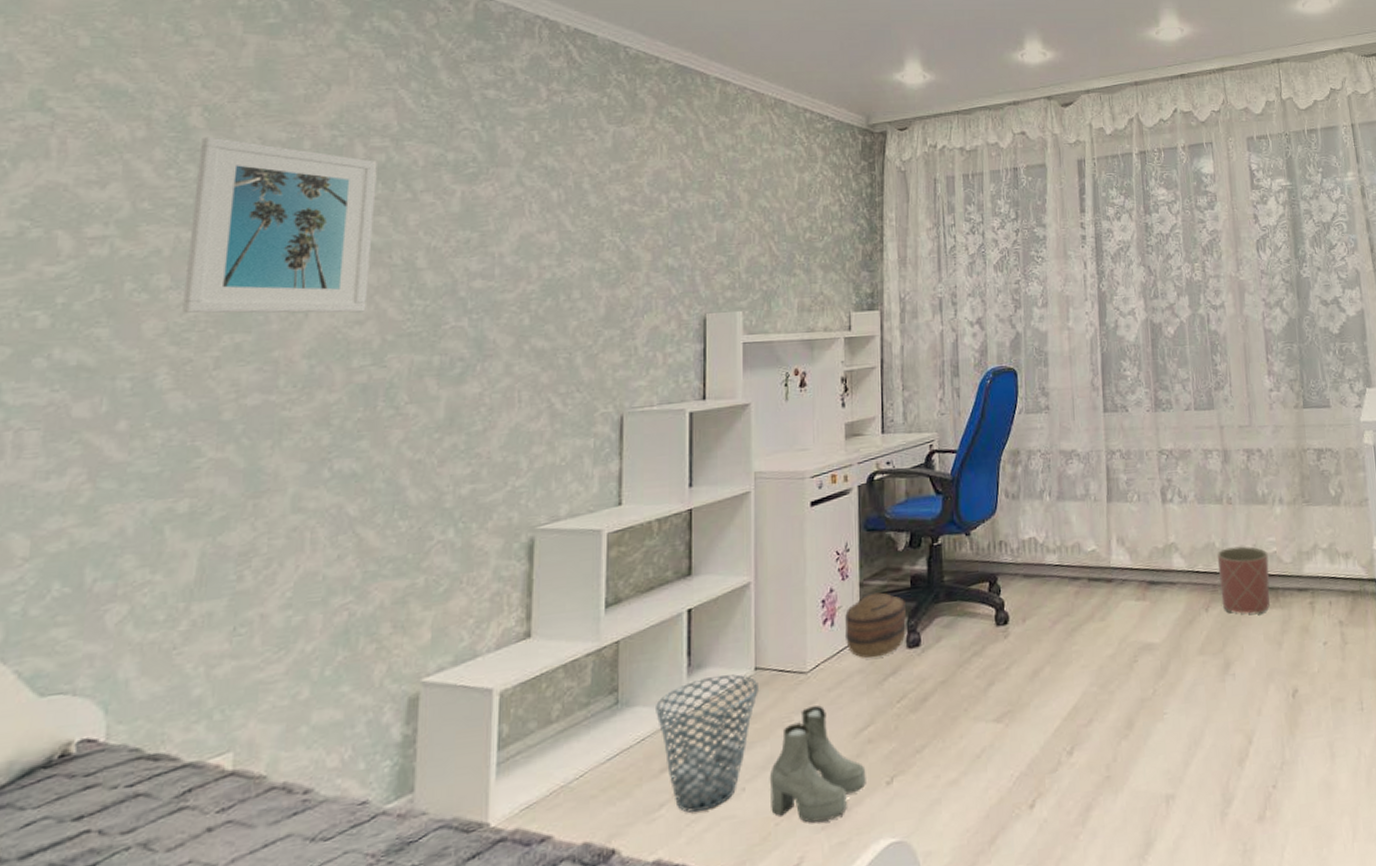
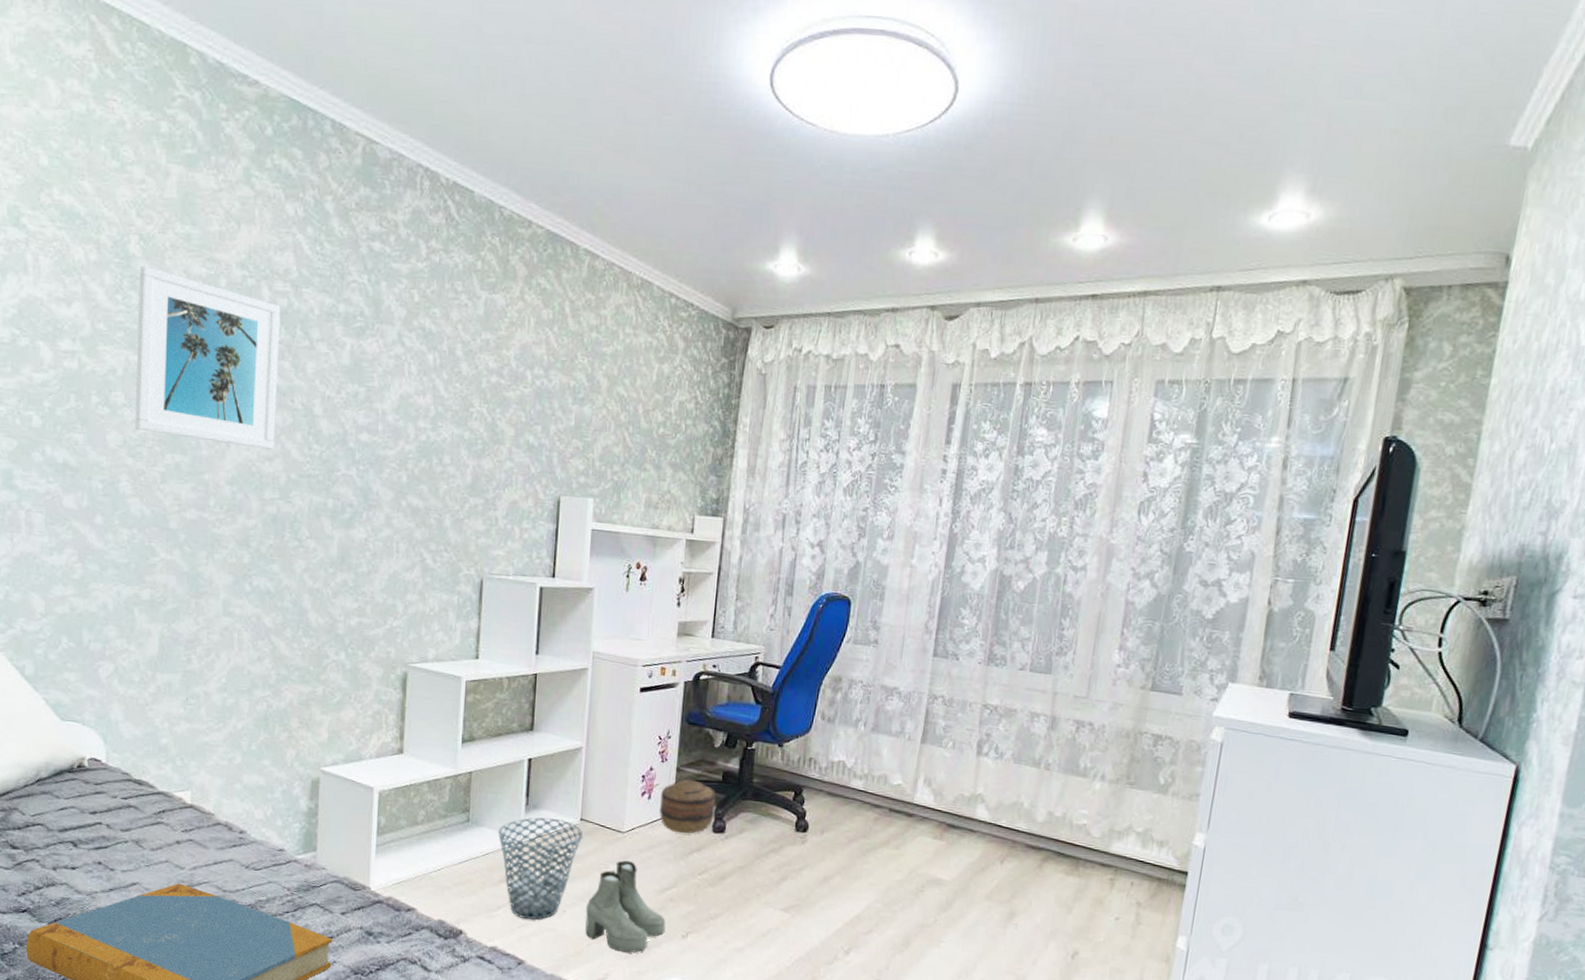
planter: present [1217,546,1270,615] -> none [1018,810,1077,878]

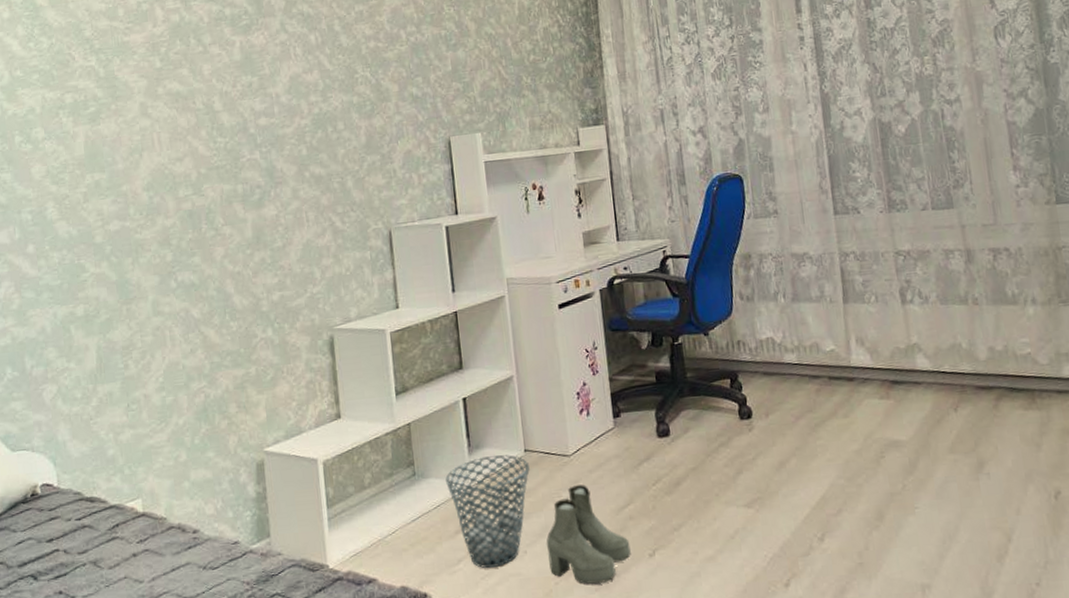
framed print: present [135,265,280,450] -> none [47,12,183,158]
basket: present [660,779,716,834] -> none [599,386,656,446]

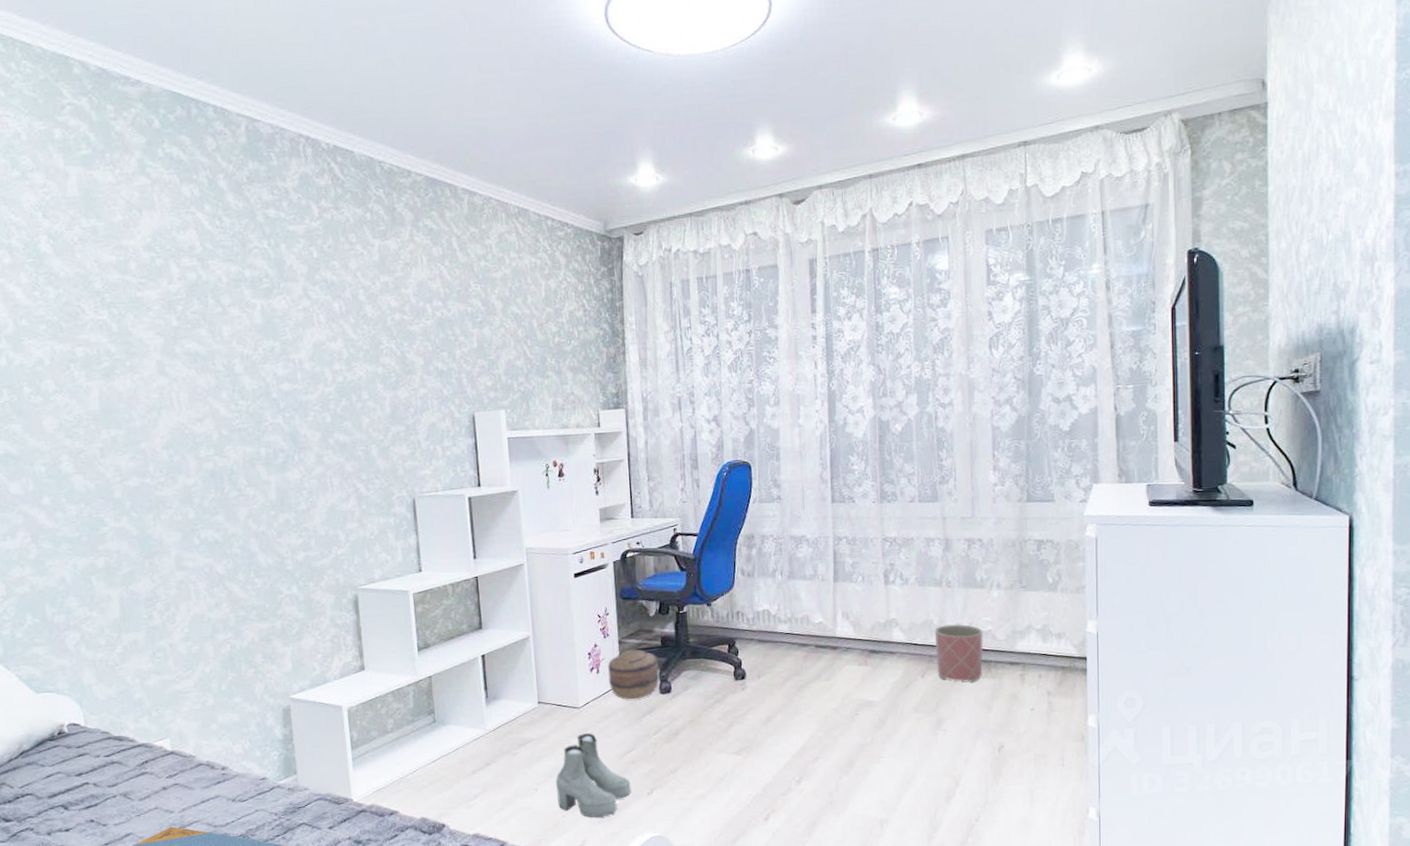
waste basket: present [445,455,530,568] -> none [464,706,542,803]
basket: none [599,386,656,446] -> present [608,649,659,700]
planter: none [964,347,1026,416] -> present [934,624,983,682]

